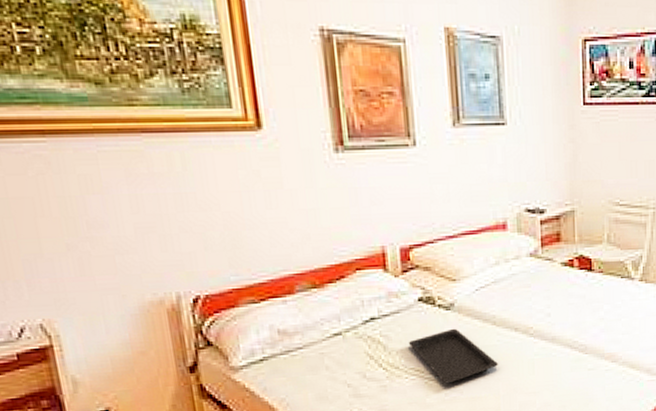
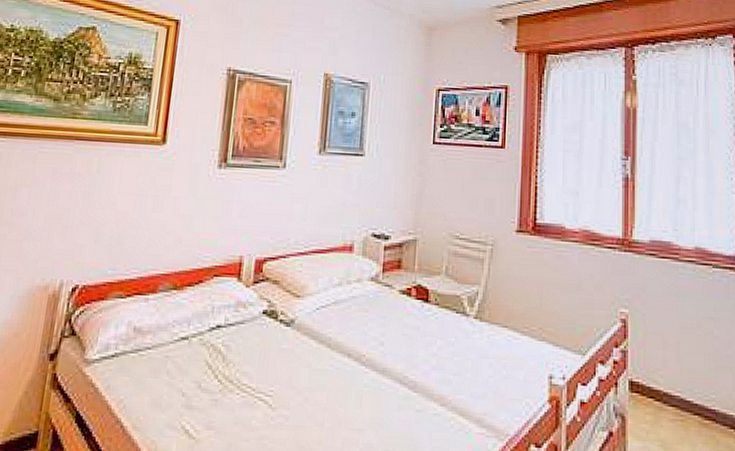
serving tray: present [408,328,498,384] -> none [246,346,327,407]

